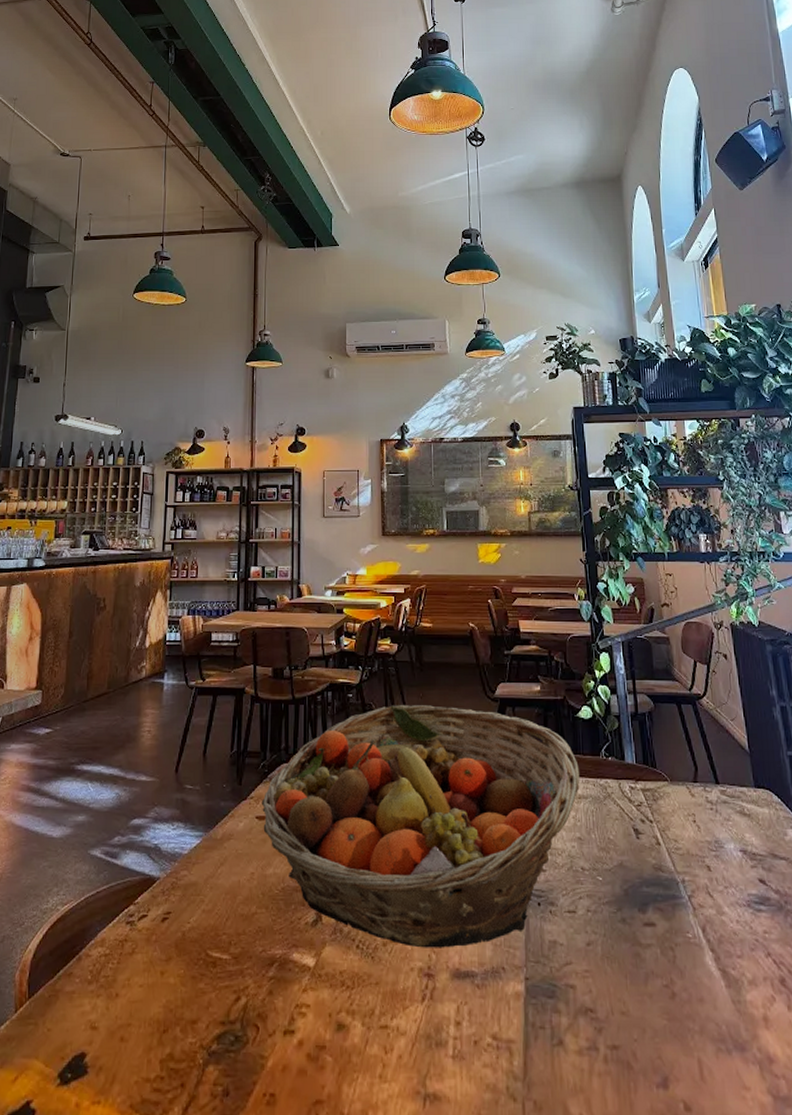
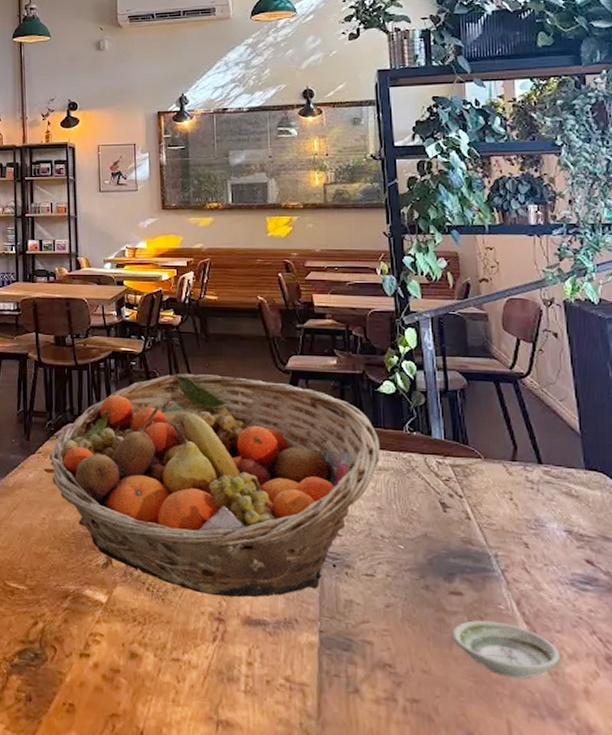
saucer: none [647,951,742,1012] -> present [452,620,560,679]

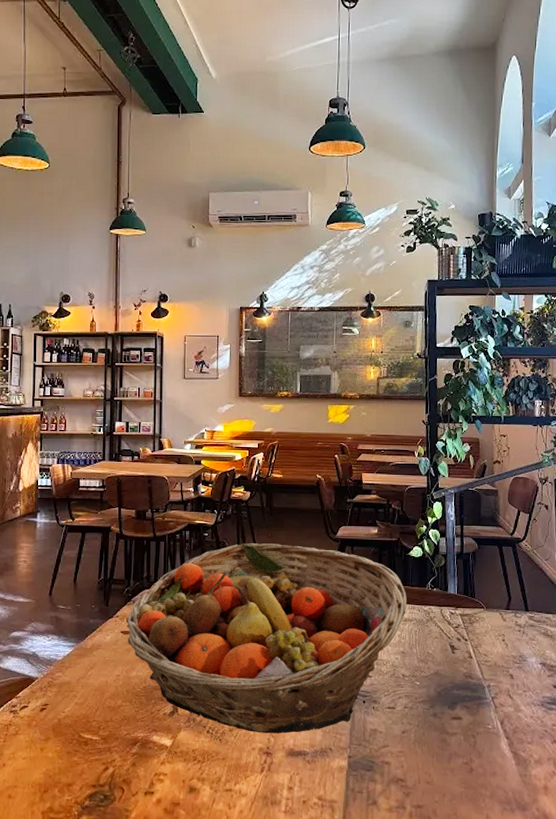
saucer: present [452,620,560,679] -> none [451,738,529,782]

